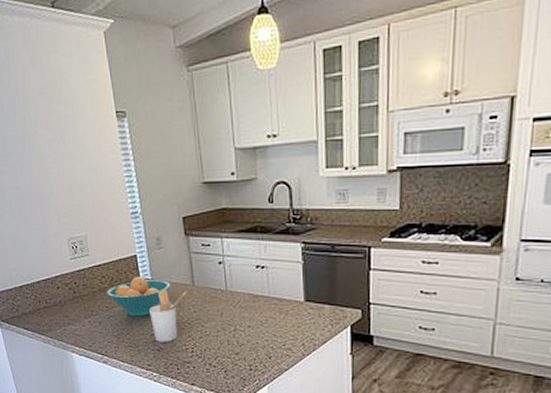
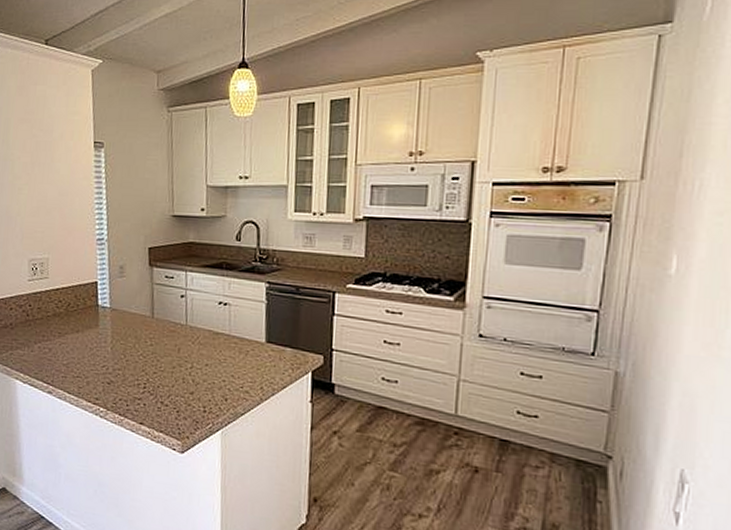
fruit bowl: present [107,276,171,317] -> none [61,303,130,346]
utensil holder: present [149,289,187,342] -> none [104,318,146,376]

